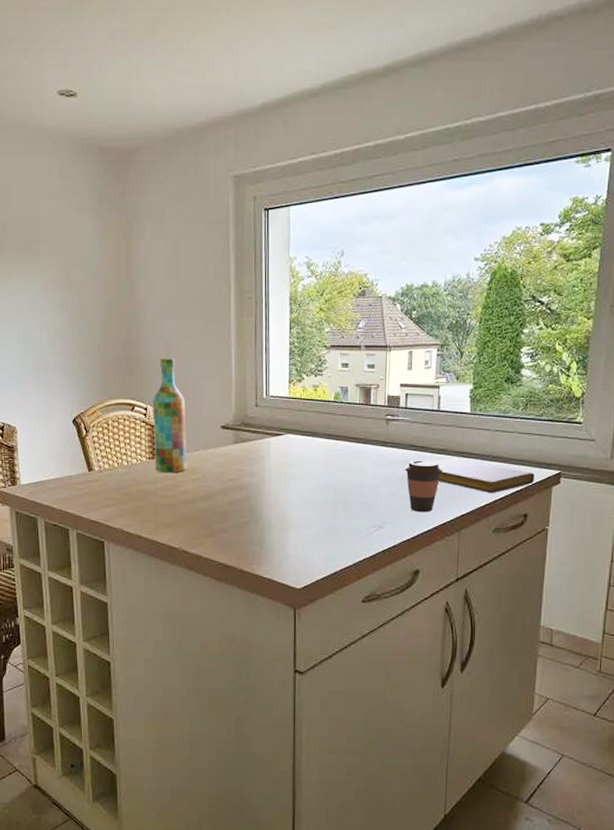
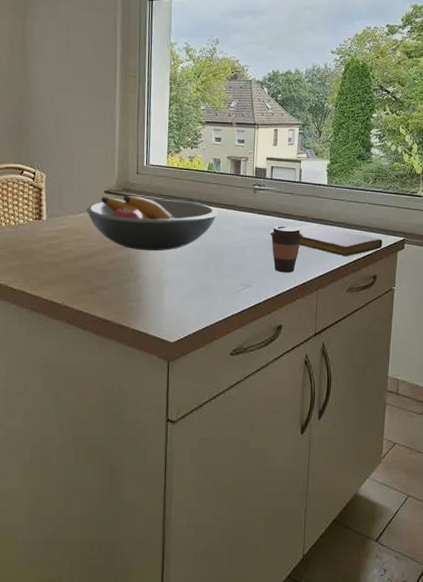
wine bottle: present [152,358,187,473] -> none [40,127,72,233]
fruit bowl: none [202,431,346,491] -> present [85,196,218,251]

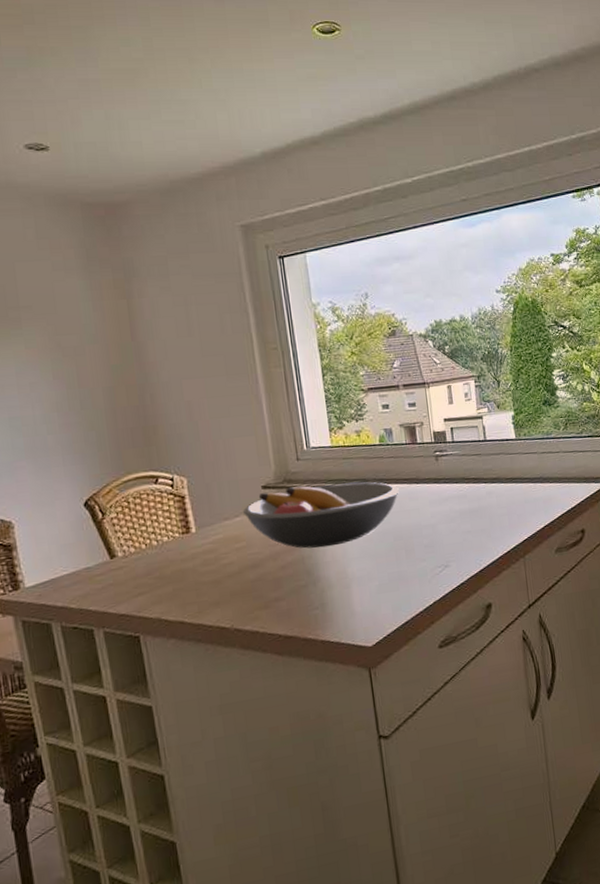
coffee cup: present [269,226,303,273] -> none [460,490,499,545]
notebook: present [296,225,383,257] -> none [489,485,585,515]

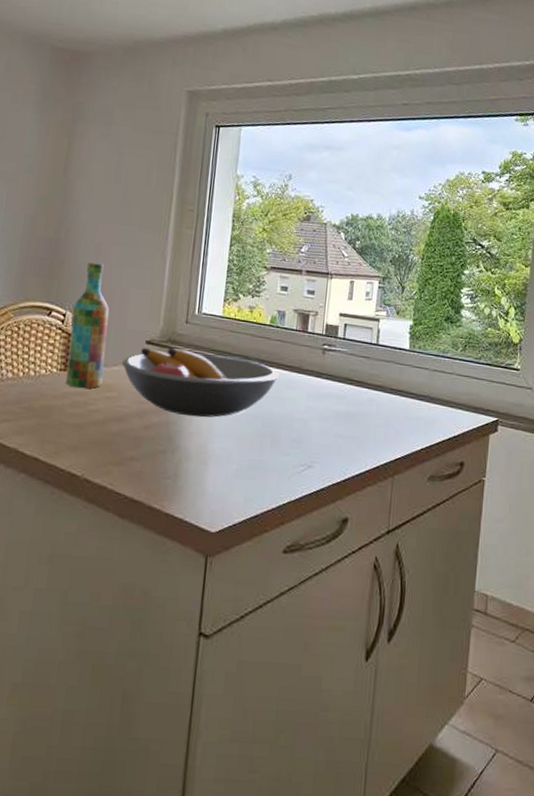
wine bottle: none [178,421,229,547] -> present [65,262,110,389]

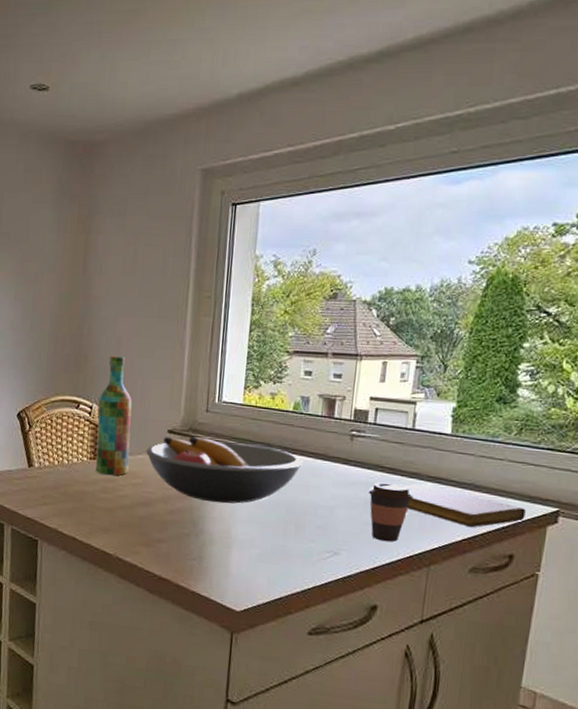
coffee cup: none [338,395,379,454] -> present [368,482,414,543]
notebook: none [370,396,472,438] -> present [404,483,526,528]

